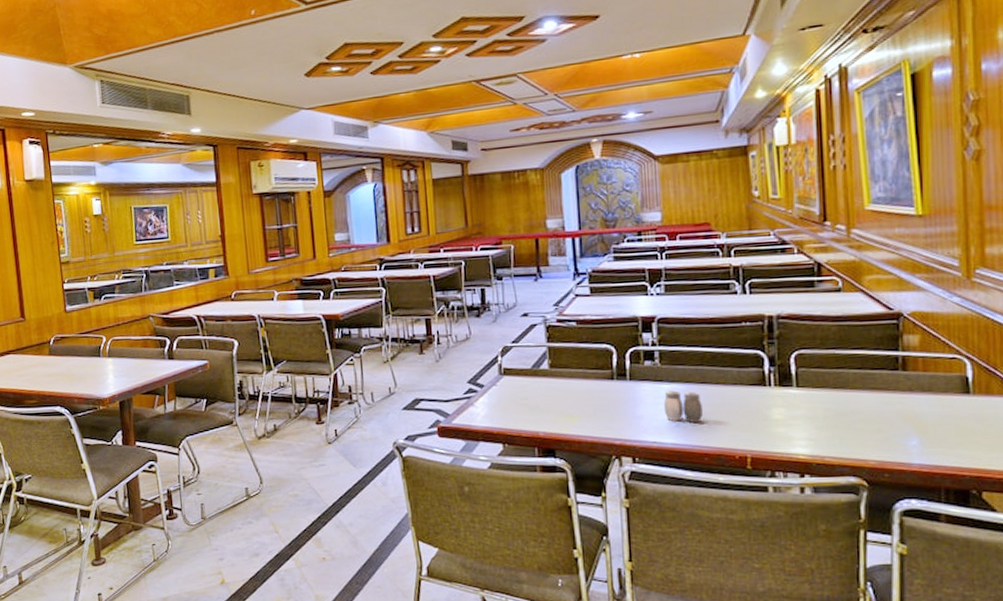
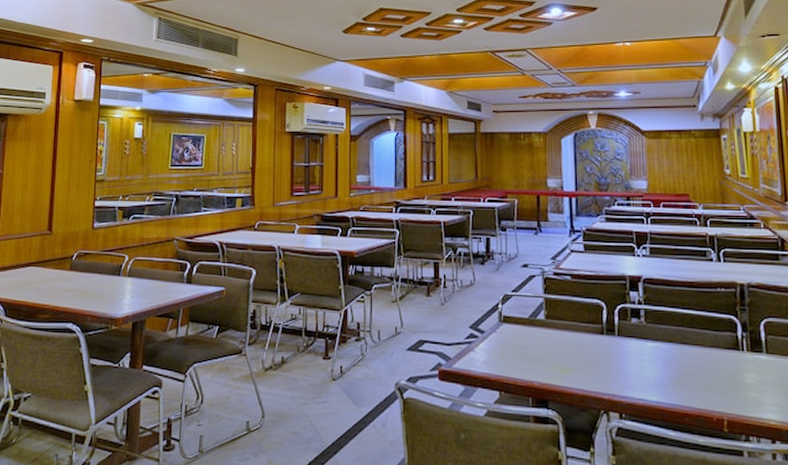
salt and pepper shaker: present [663,390,703,423] -> none [648,349,683,382]

